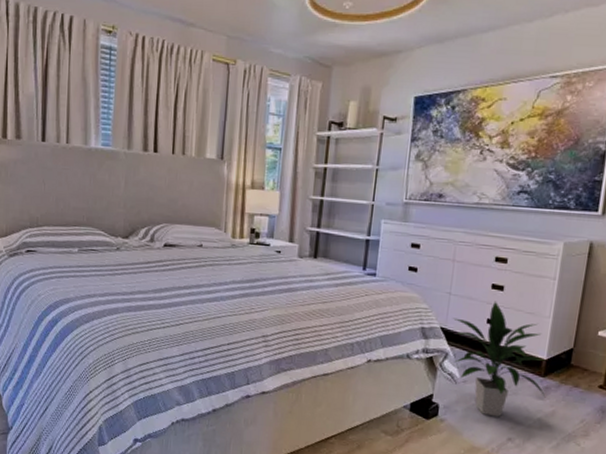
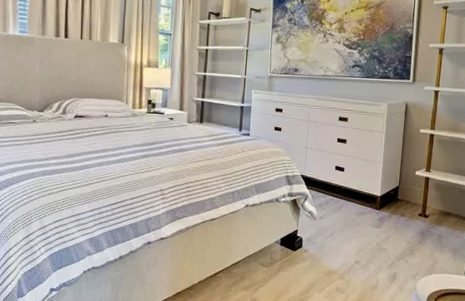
indoor plant: present [453,301,546,417] -> none [310,151,381,245]

